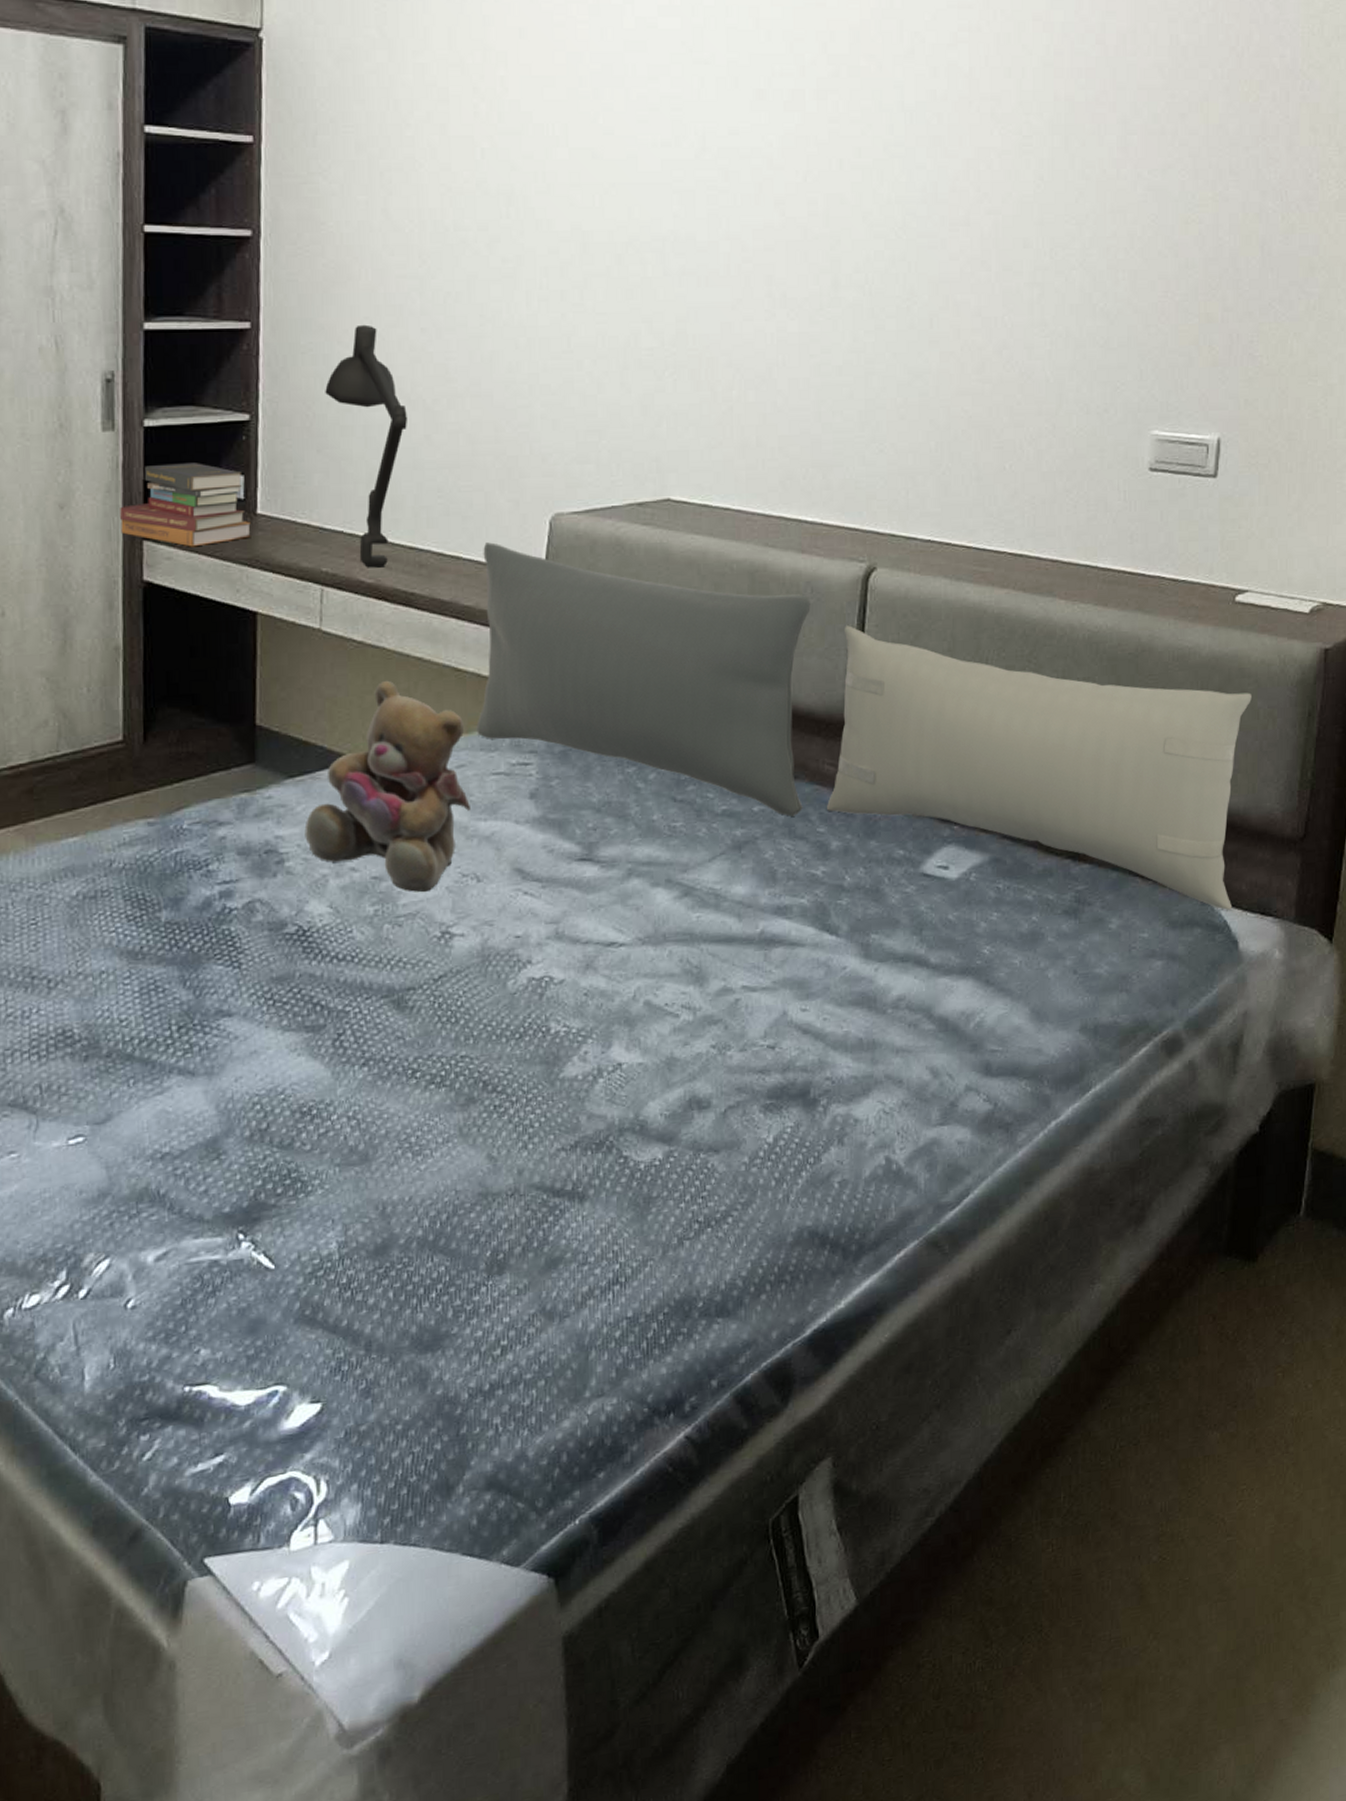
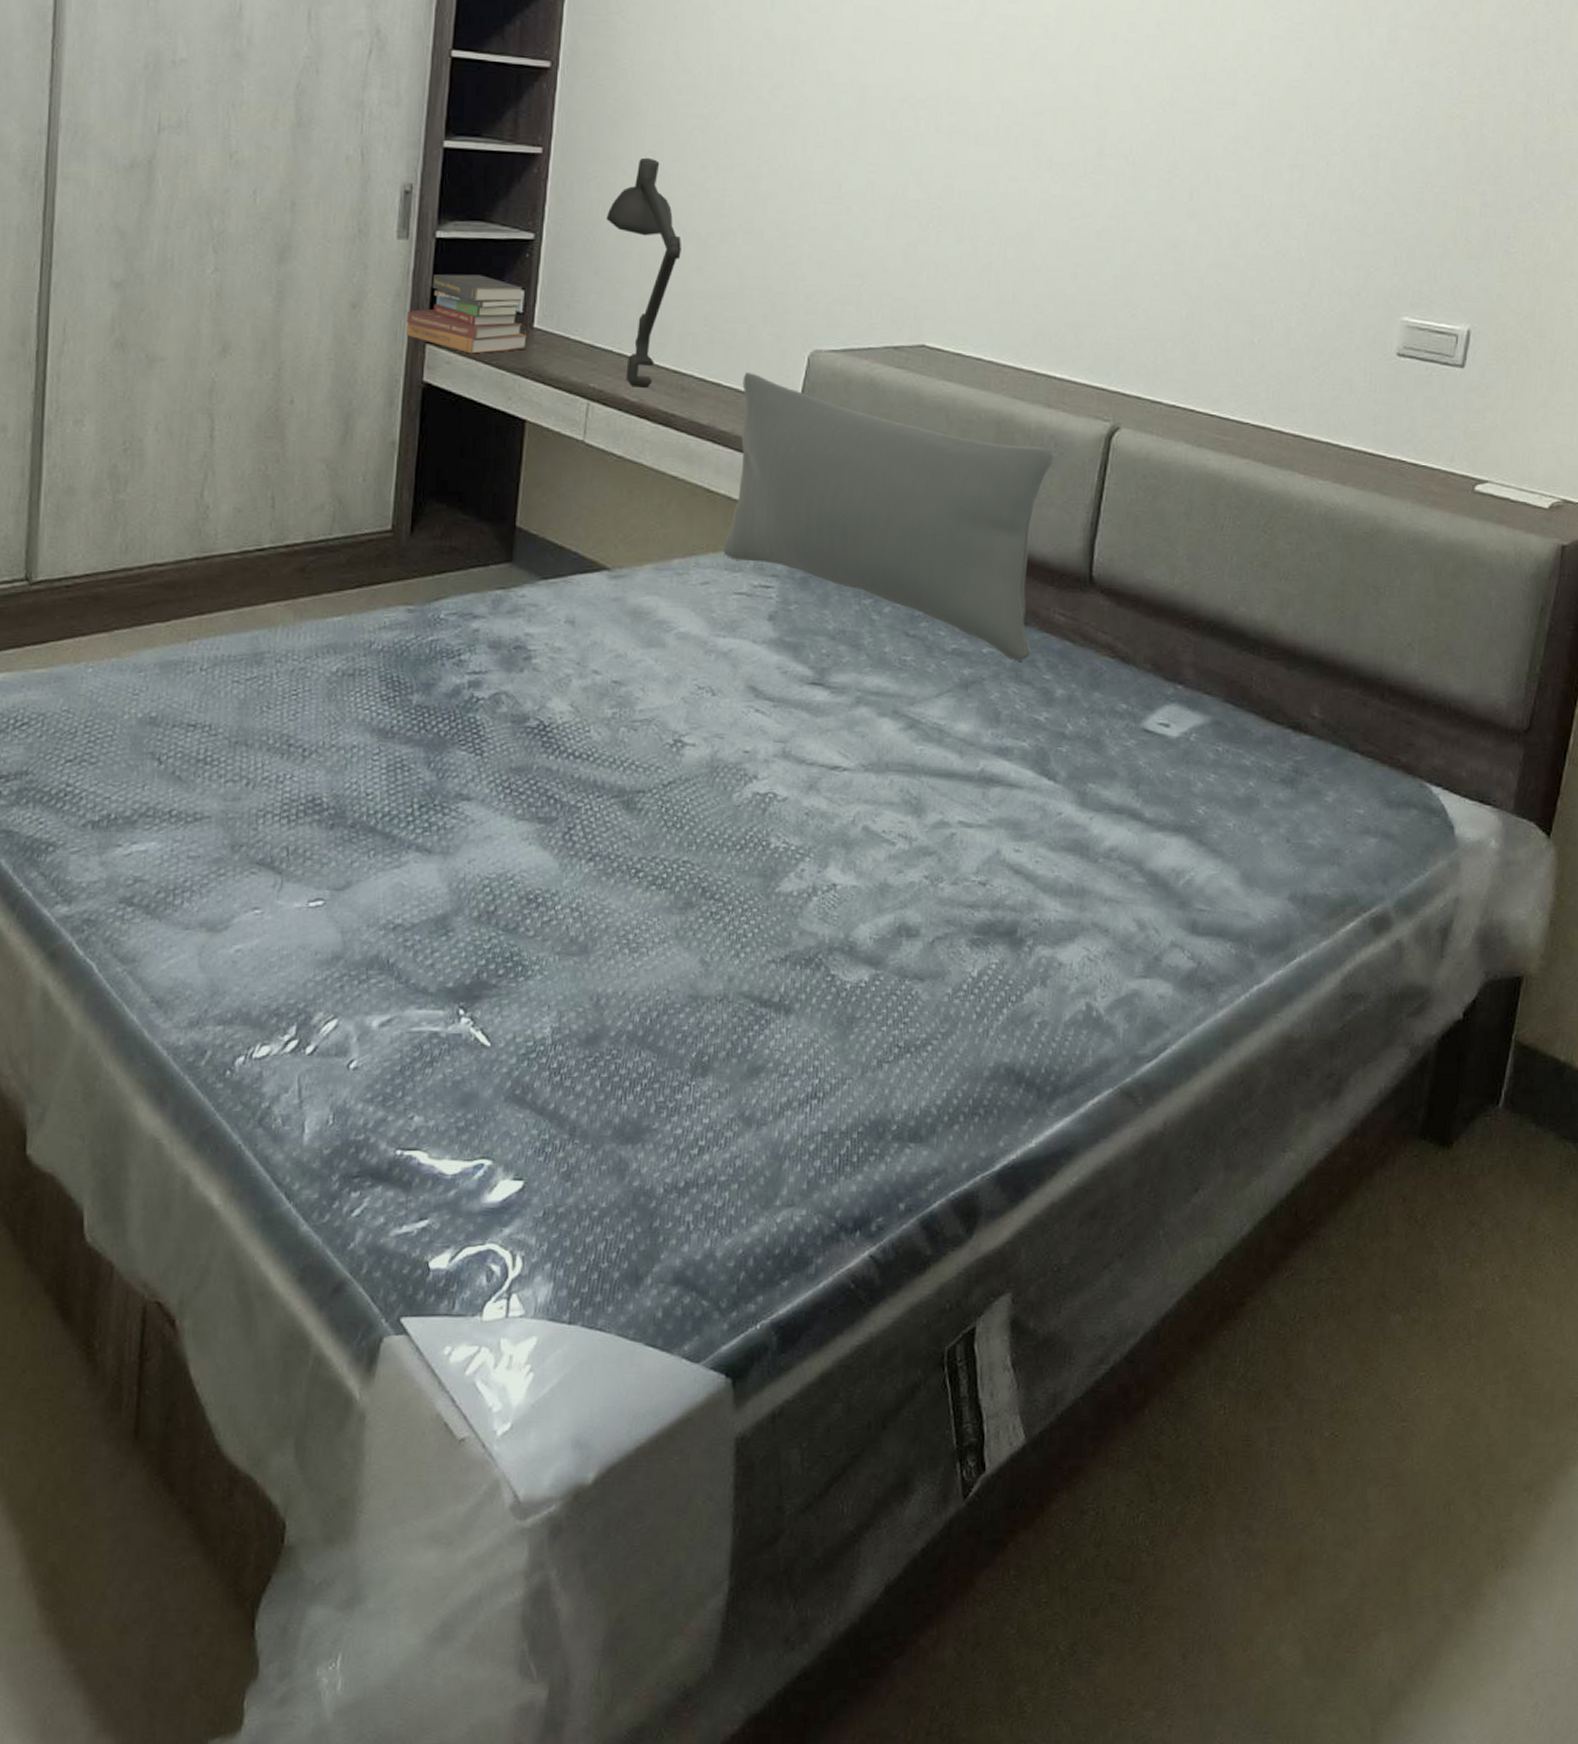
teddy bear: present [304,680,470,892] -> none [553,495,712,700]
pillow: present [827,625,1252,910] -> none [1054,481,1485,795]

